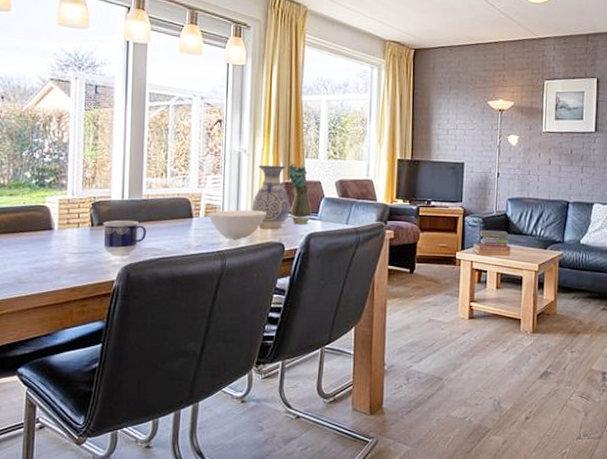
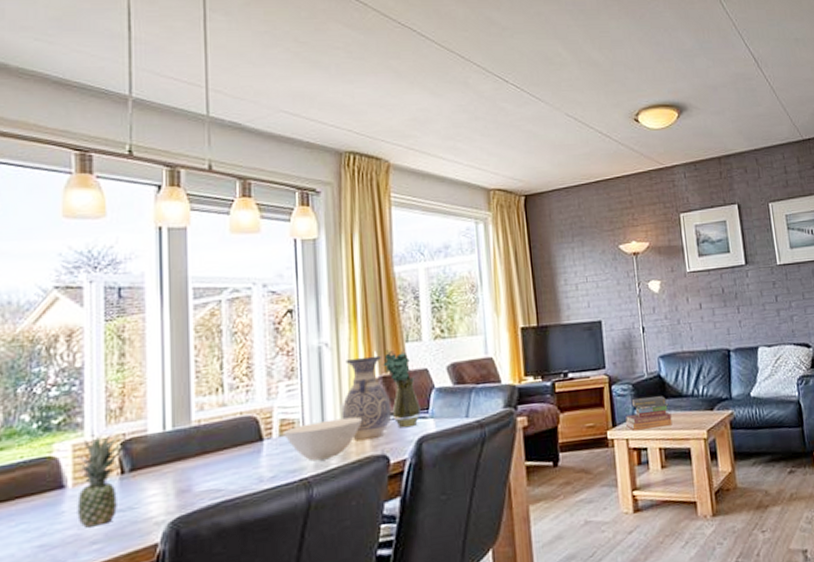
fruit: none [60,195,93,261] -> present [77,434,122,528]
cup: present [103,220,147,256] -> none [137,456,201,510]

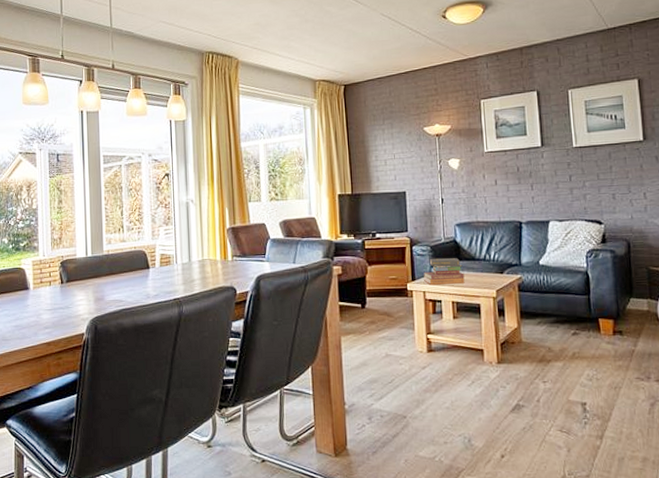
fruit: present [77,434,122,528] -> none [35,256,61,317]
bowl: present [284,417,362,462] -> none [163,256,217,287]
vase: present [341,355,392,440] -> none [202,211,238,274]
vase: present [383,350,421,428] -> none [232,207,259,268]

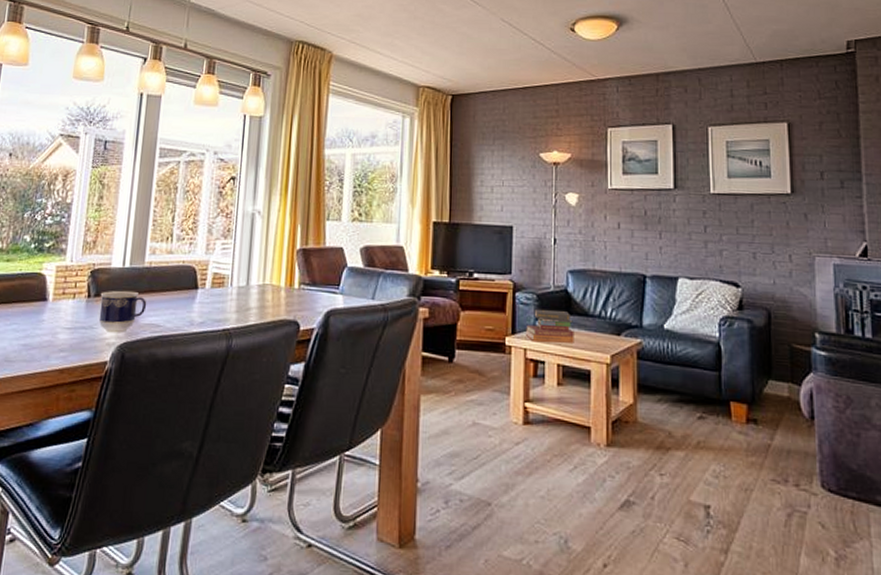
cup: none [71,275,110,310] -> present [98,290,147,333]

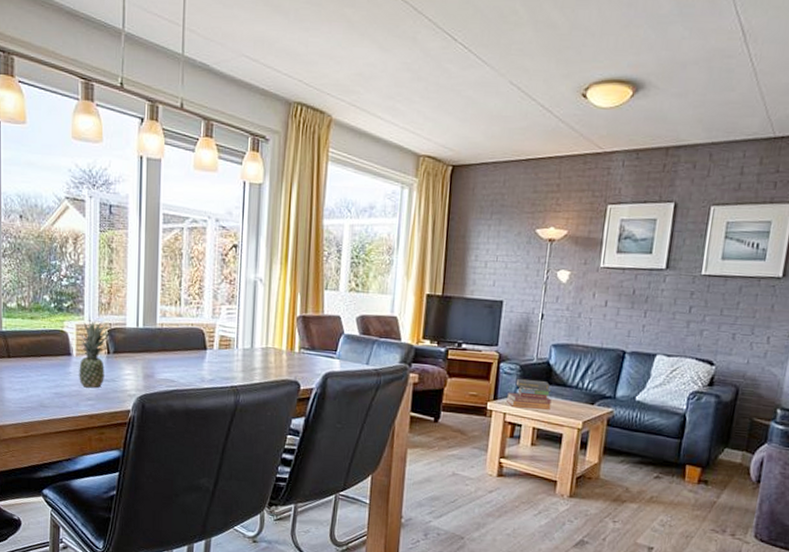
fruit: none [52,262,92,338] -> present [79,321,109,388]
cup: present [98,290,147,333] -> none [118,348,161,386]

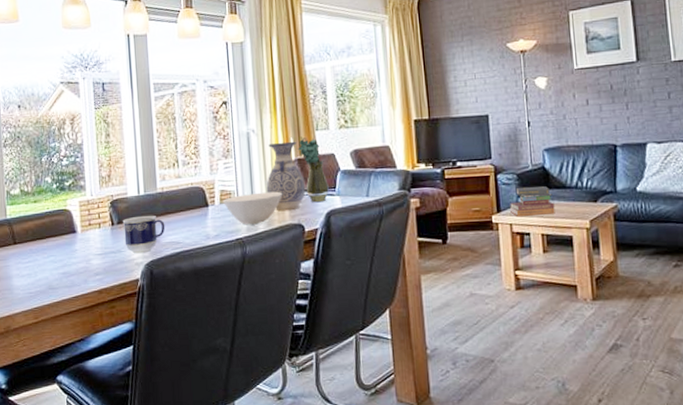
fruit: present [79,321,109,388] -> none [83,195,111,263]
cup: none [118,348,161,386] -> present [122,215,165,254]
bowl: none [222,343,282,375] -> present [223,191,282,225]
vase: none [267,296,307,366] -> present [266,141,306,210]
vase: none [304,293,330,363] -> present [298,137,329,203]

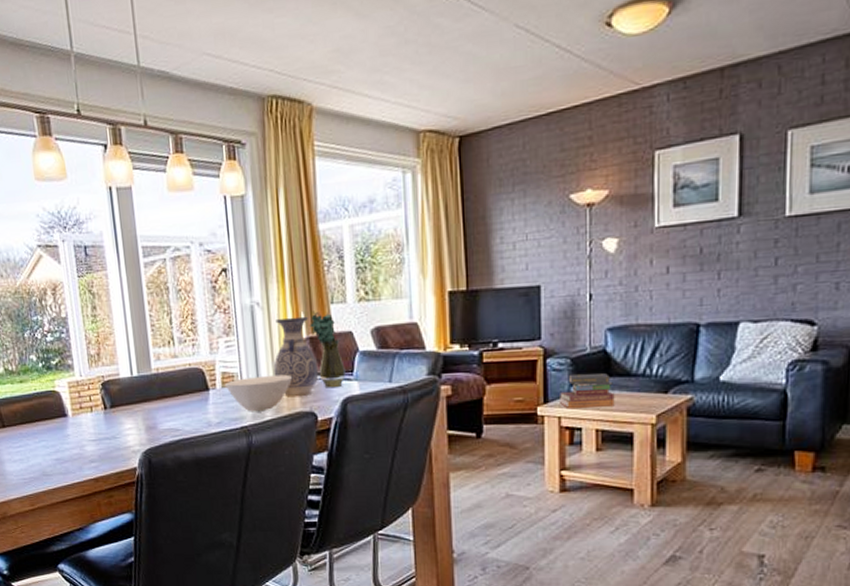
cup: present [122,215,165,254] -> none [115,398,163,441]

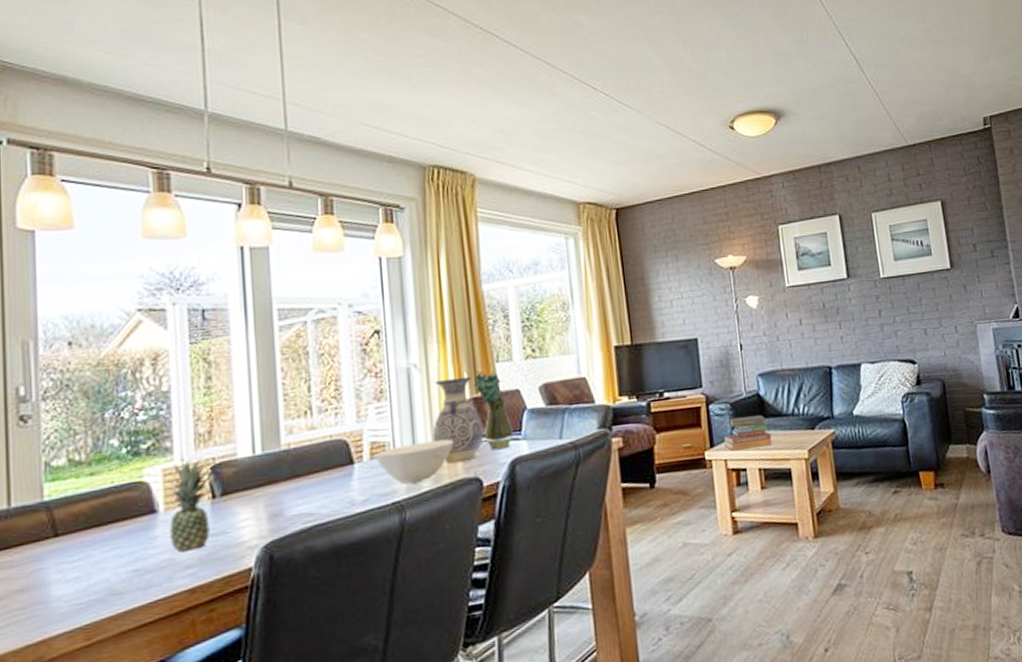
fruit: none [72,376,105,449] -> present [168,458,212,552]

